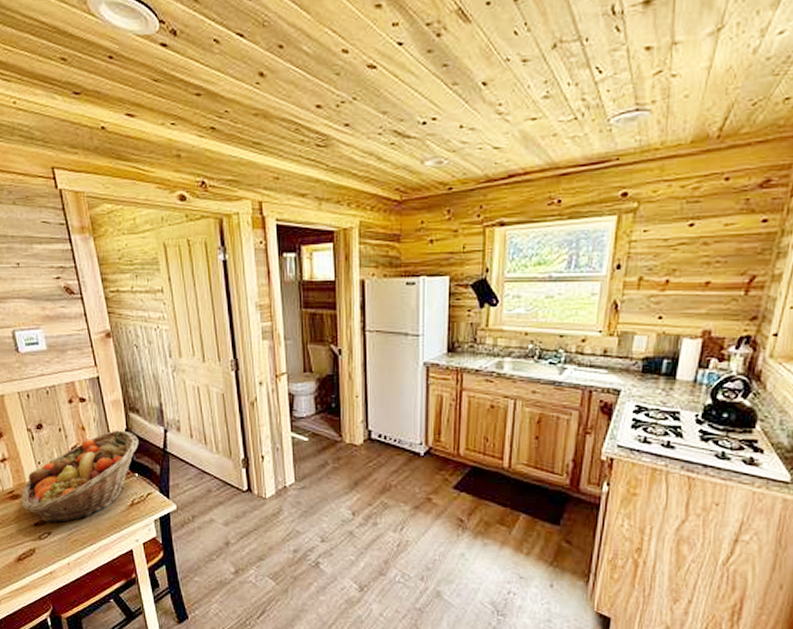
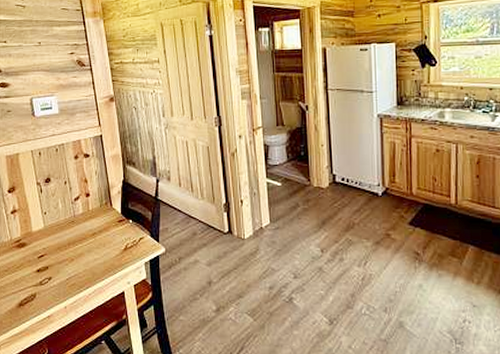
fruit basket: present [21,430,139,523] -> none [27,181,134,268]

